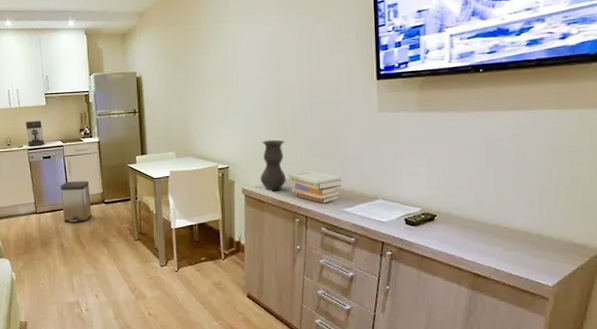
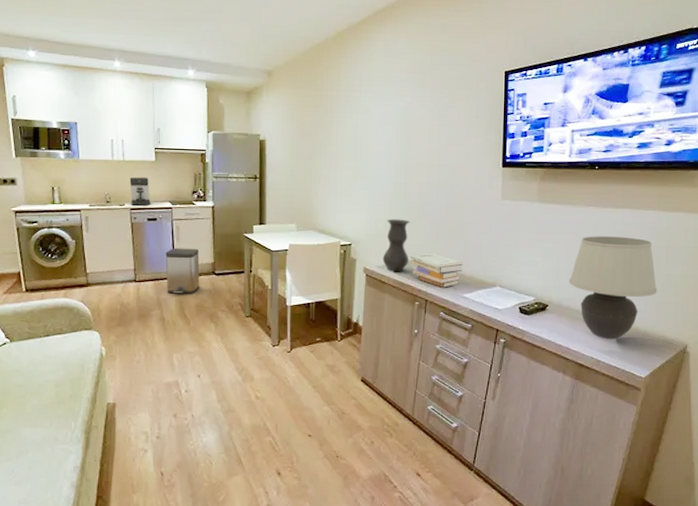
table lamp: none [457,139,561,248] -> present [569,236,657,340]

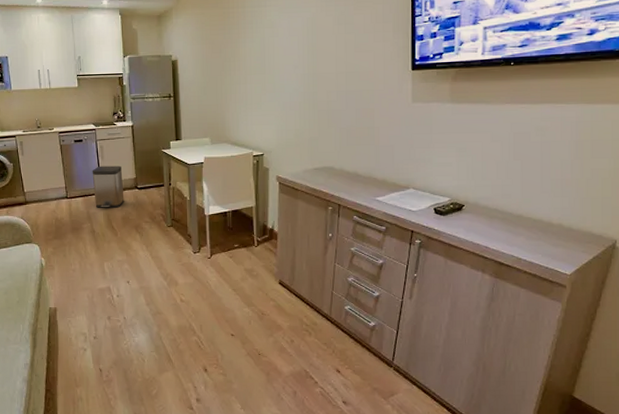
coffee maker: present [129,176,151,206] -> none [56,102,76,129]
vase: present [382,219,410,272] -> none [294,127,321,179]
books: present [408,252,463,288] -> none [320,158,375,192]
table lamp: present [569,236,657,340] -> none [485,132,582,237]

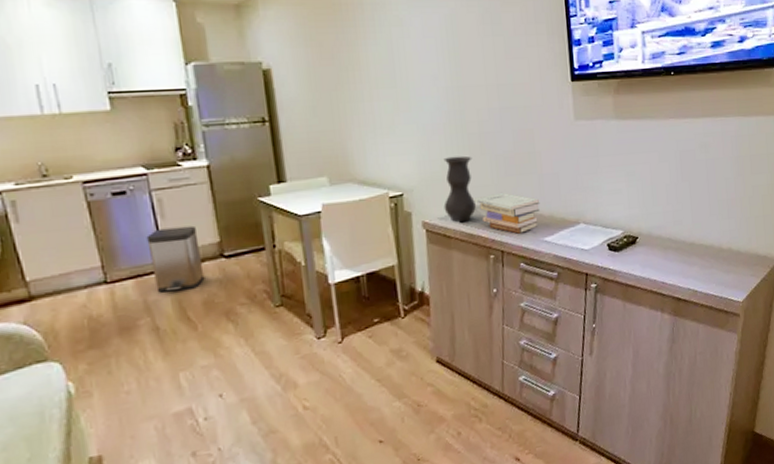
vase: none [294,127,321,179] -> present [443,155,477,223]
books: none [320,158,375,192] -> present [475,192,540,234]

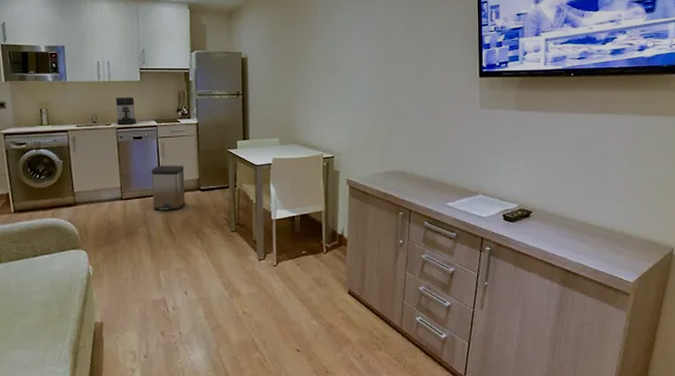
coffee maker: none [74,134,114,177] -> present [115,96,136,125]
vase: present [443,155,477,223] -> none [365,130,392,183]
books: present [475,192,540,234] -> none [391,162,445,197]

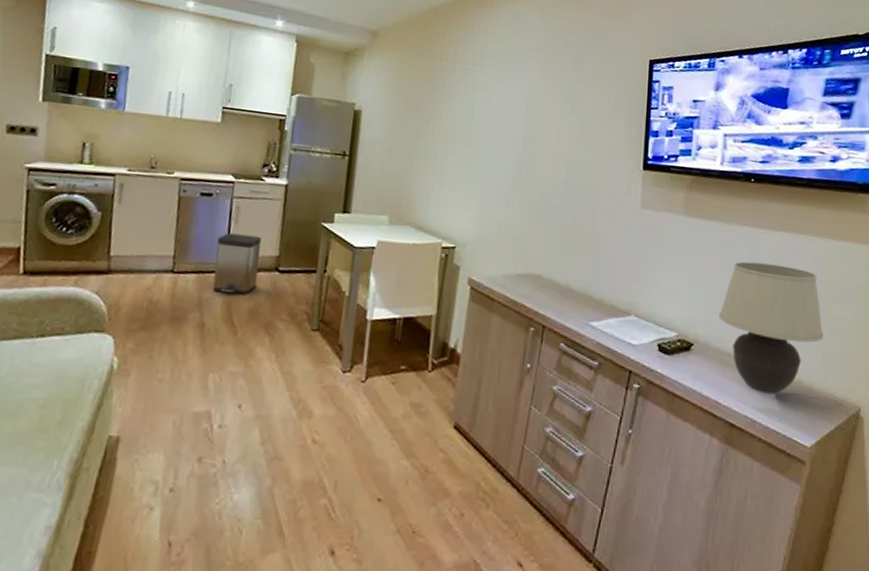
coffee maker: present [115,96,136,125] -> none [182,139,210,177]
table lamp: none [551,141,640,245] -> present [718,261,824,395]

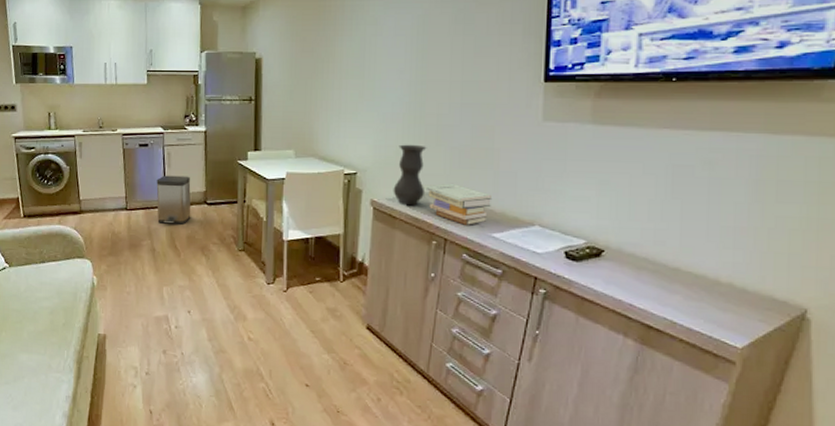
vase: none [492,219,530,288] -> present [393,144,427,206]
books: none [525,265,592,312] -> present [424,183,493,225]
table lamp: present [718,261,824,395] -> none [633,165,762,297]

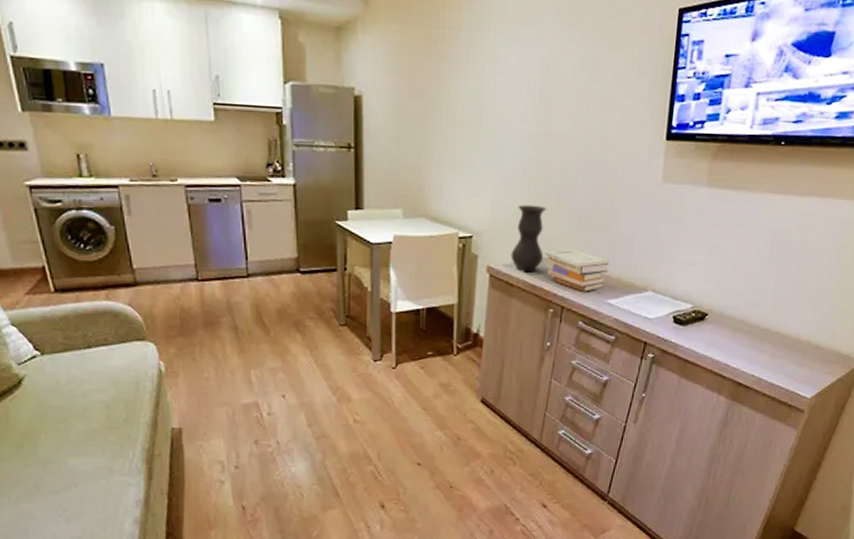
pedal bin: present [156,175,191,225] -> none [234,238,281,297]

